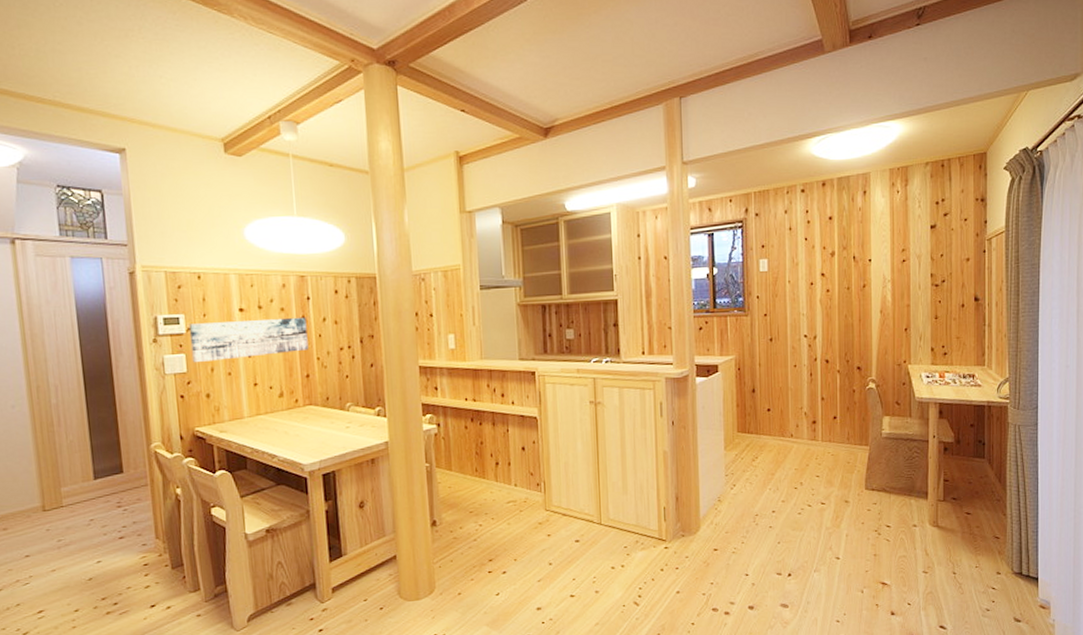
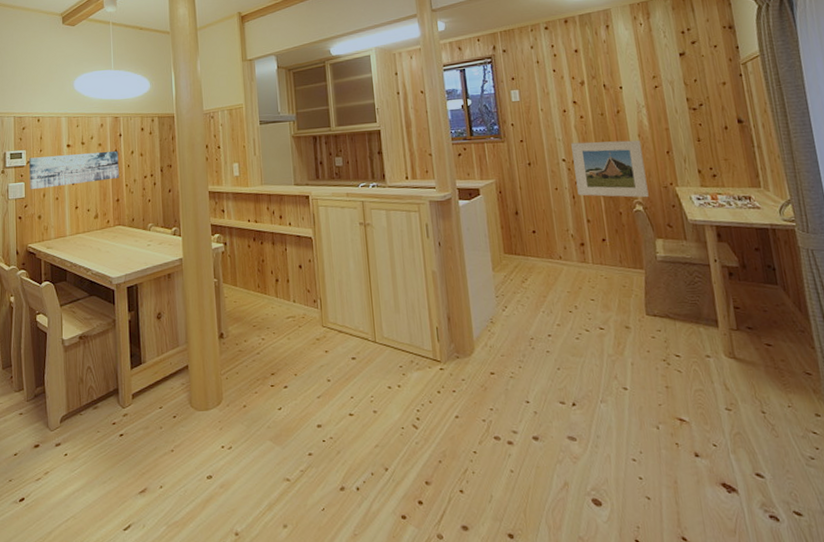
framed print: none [815,316,882,376] -> present [571,140,649,198]

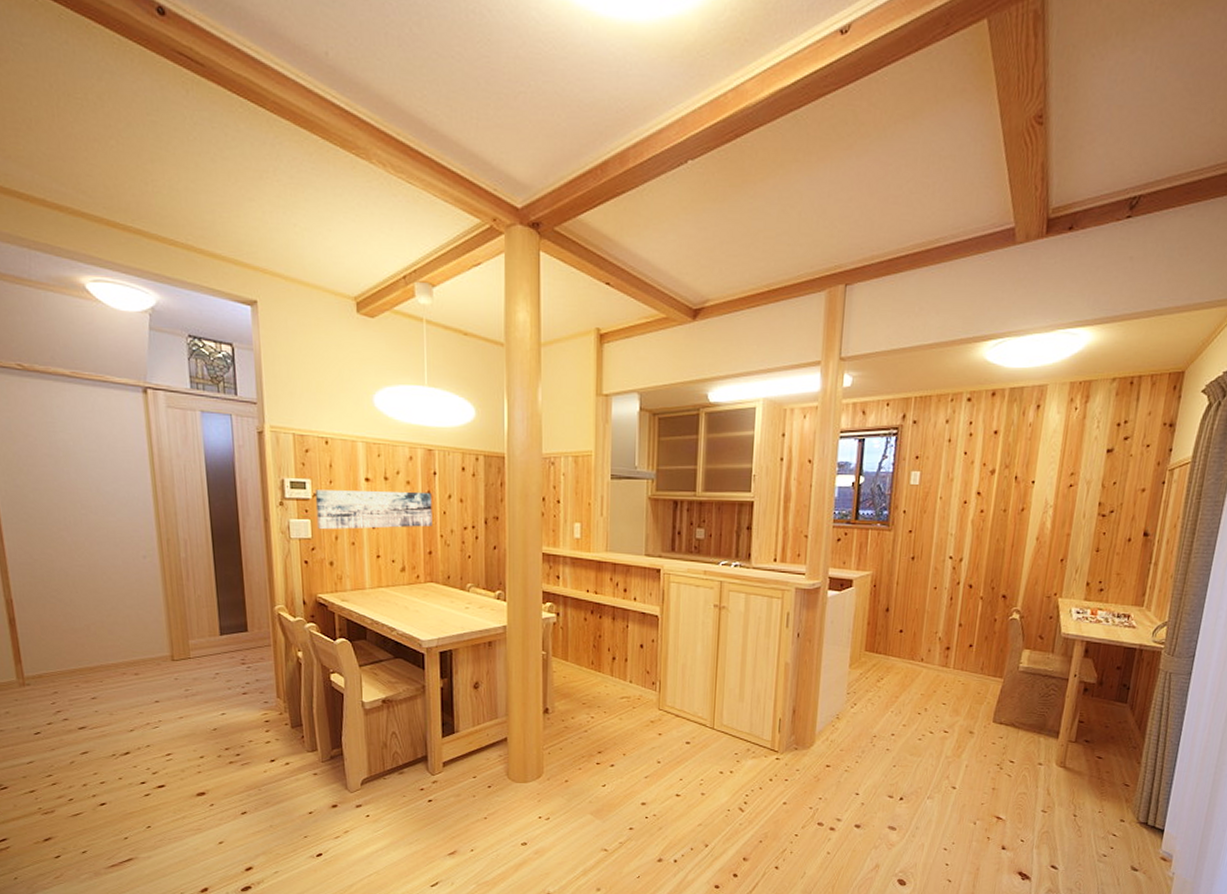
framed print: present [571,140,649,198] -> none [956,539,1037,607]

